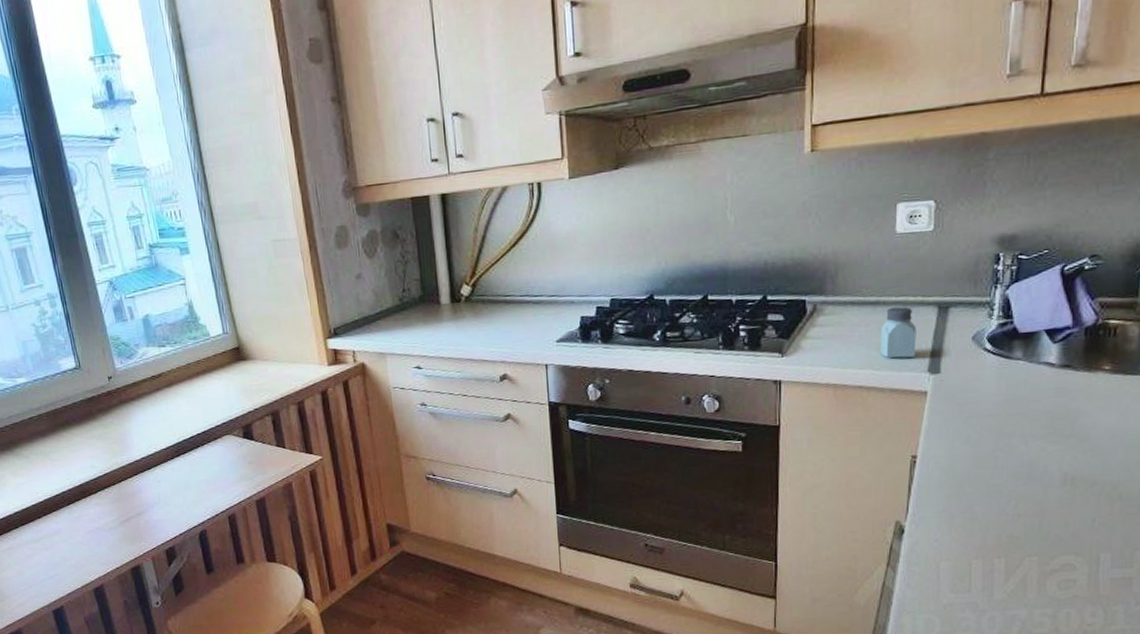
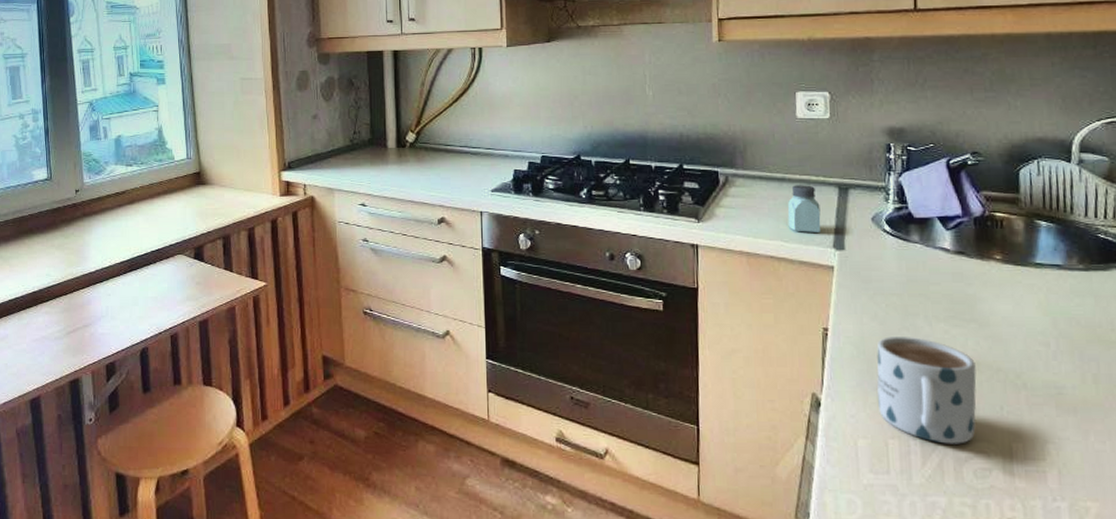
mug: none [965,457,1071,560] -> present [876,337,977,444]

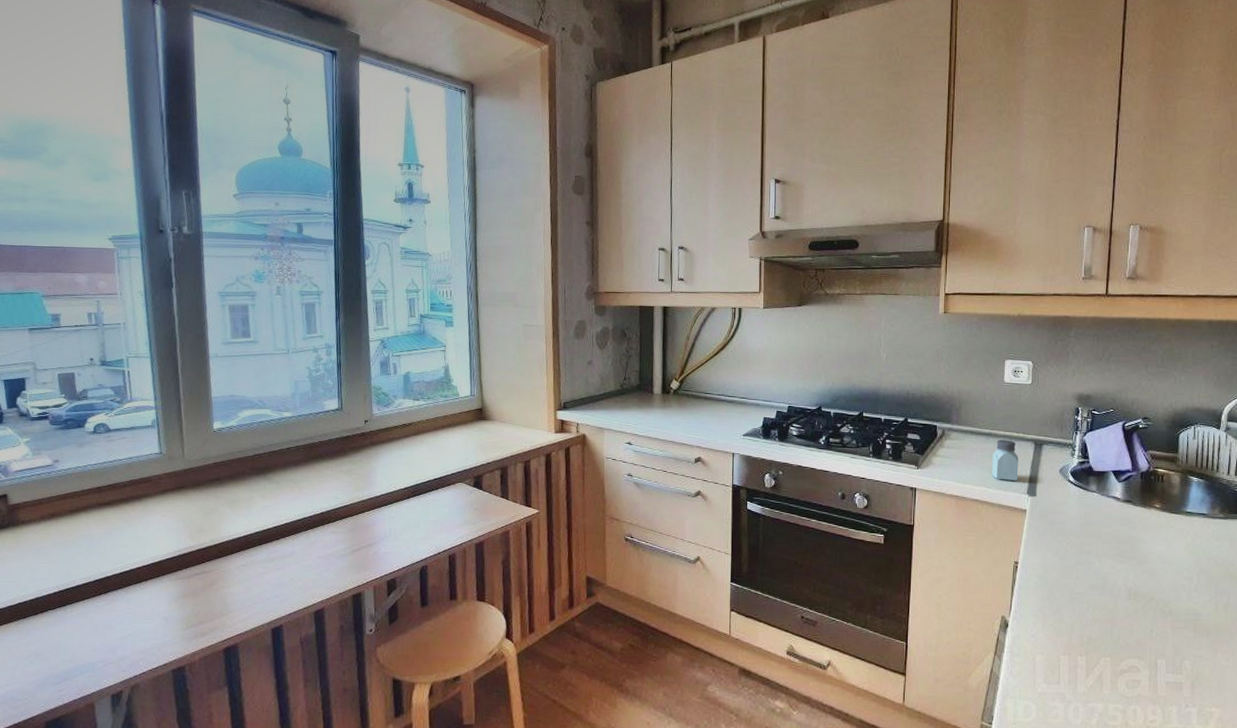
mug: present [876,337,977,444] -> none [1055,570,1134,660]

